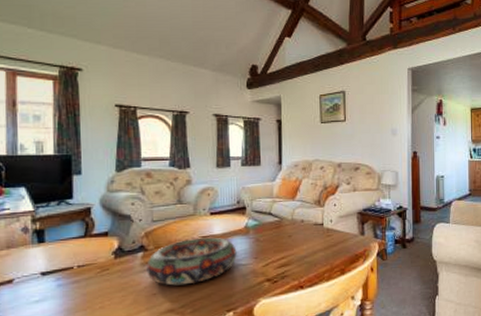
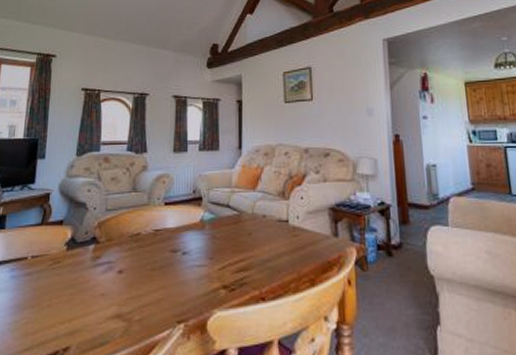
decorative bowl: present [146,237,237,286] -> none [96,231,191,286]

